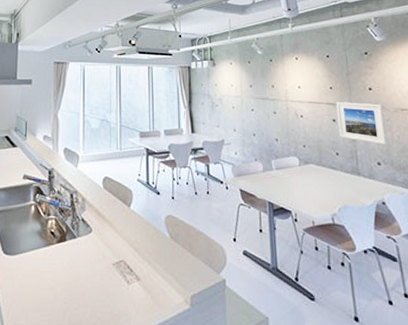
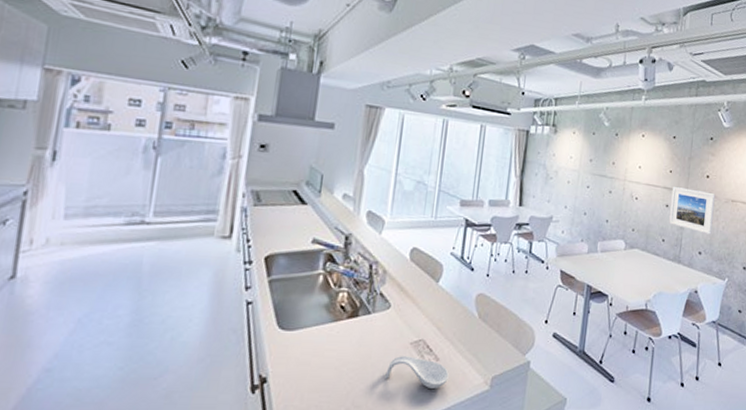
spoon rest: none [94,276,151,307] -> present [385,356,449,388]

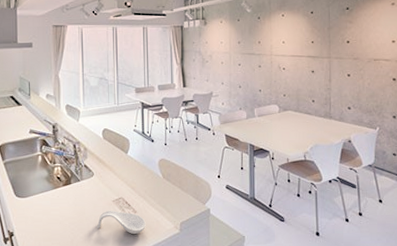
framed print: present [669,187,716,235] -> none [316,54,358,91]

